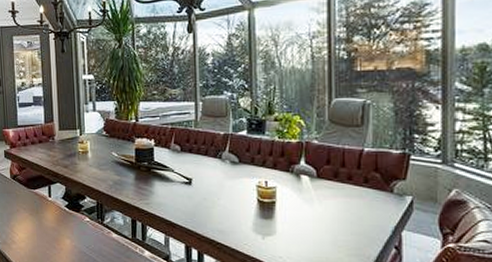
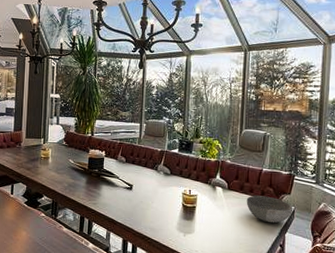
bowl: none [343,183,411,219] -> present [246,195,294,224]

